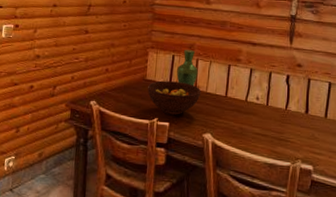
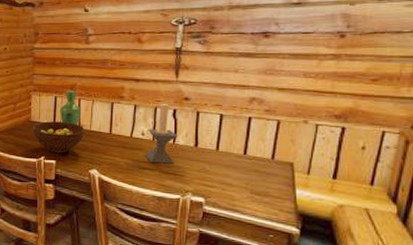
candle holder: none [259,68,291,130] -> present [145,103,178,164]

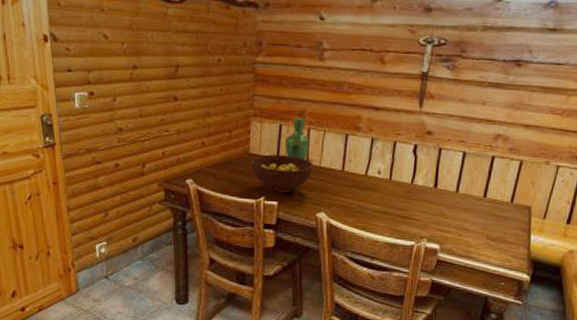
candle holder: present [145,103,178,164] -> none [380,137,417,207]

